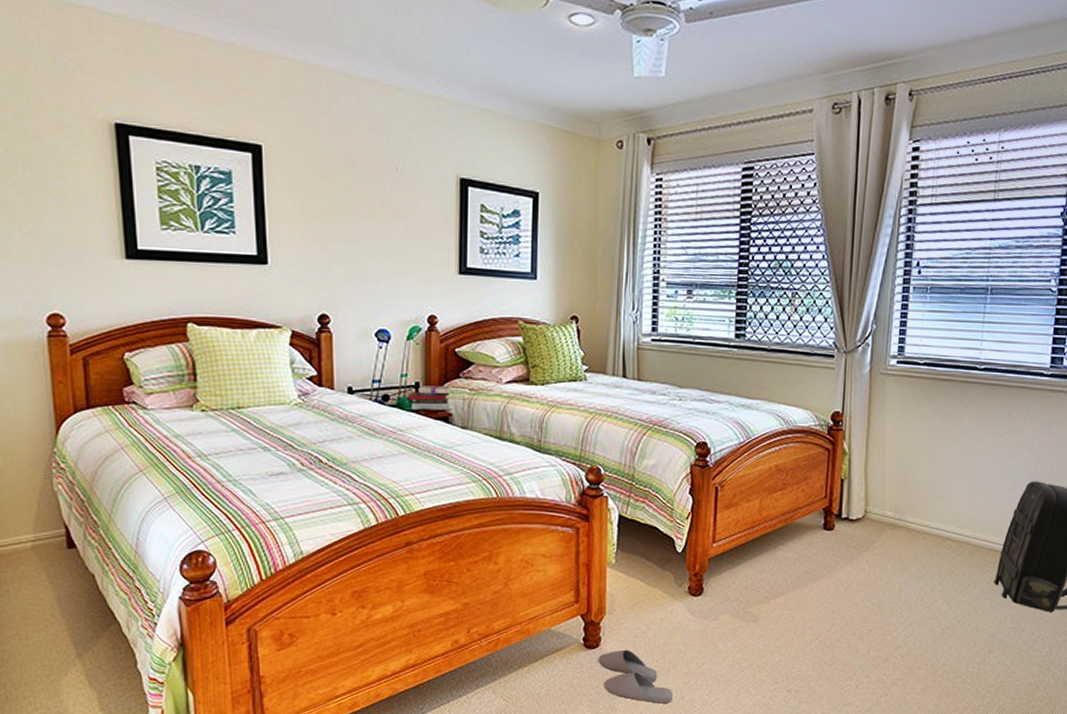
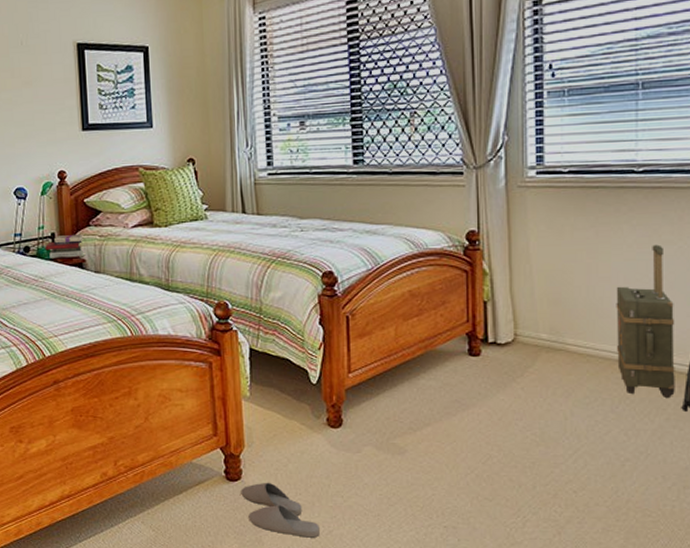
suitcase: none [947,436,997,574] -> present [616,244,675,399]

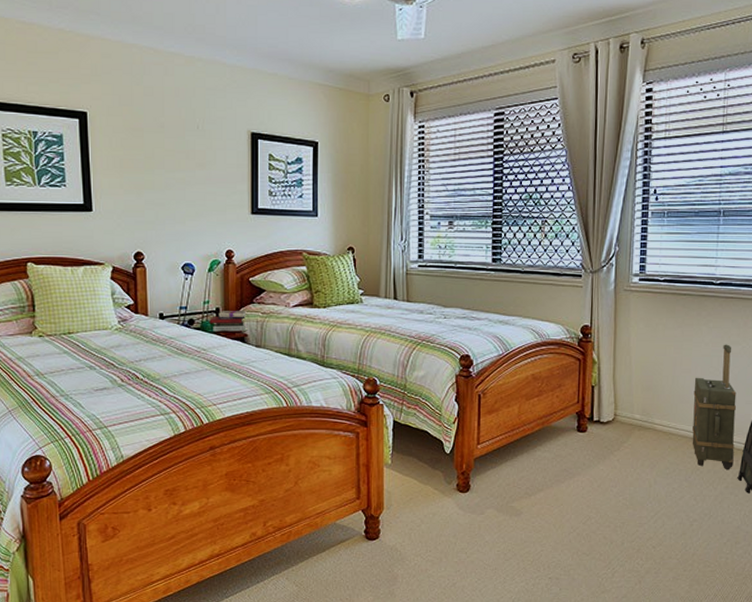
slippers: present [241,482,320,538] -> none [378,540,445,590]

